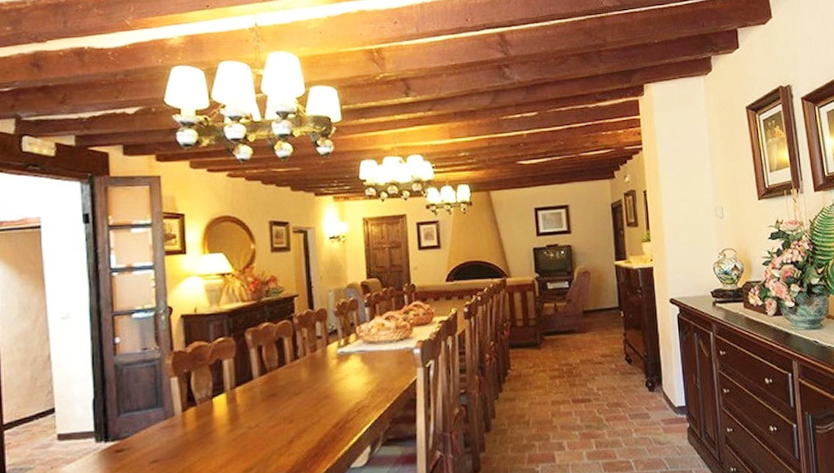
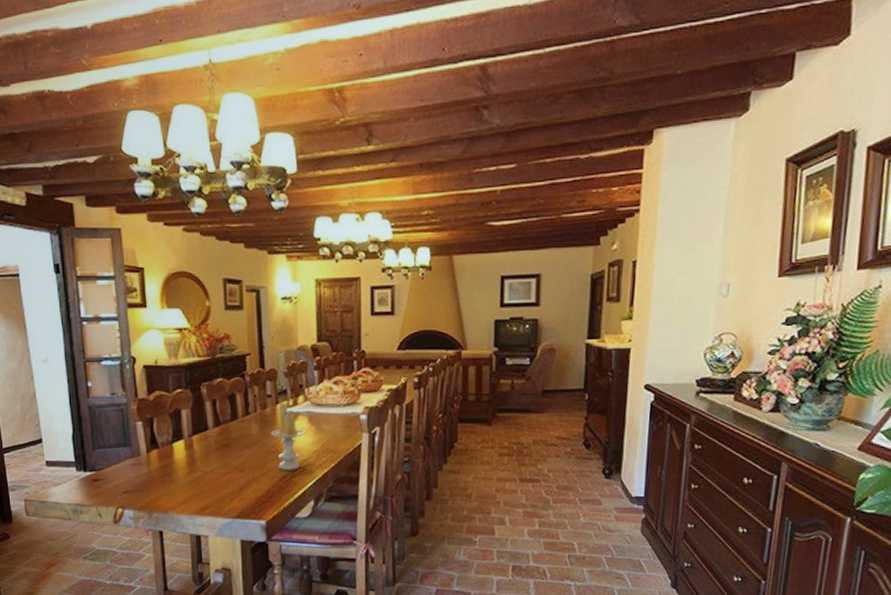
candle: none [322,343,358,416] -> present [271,402,305,470]

